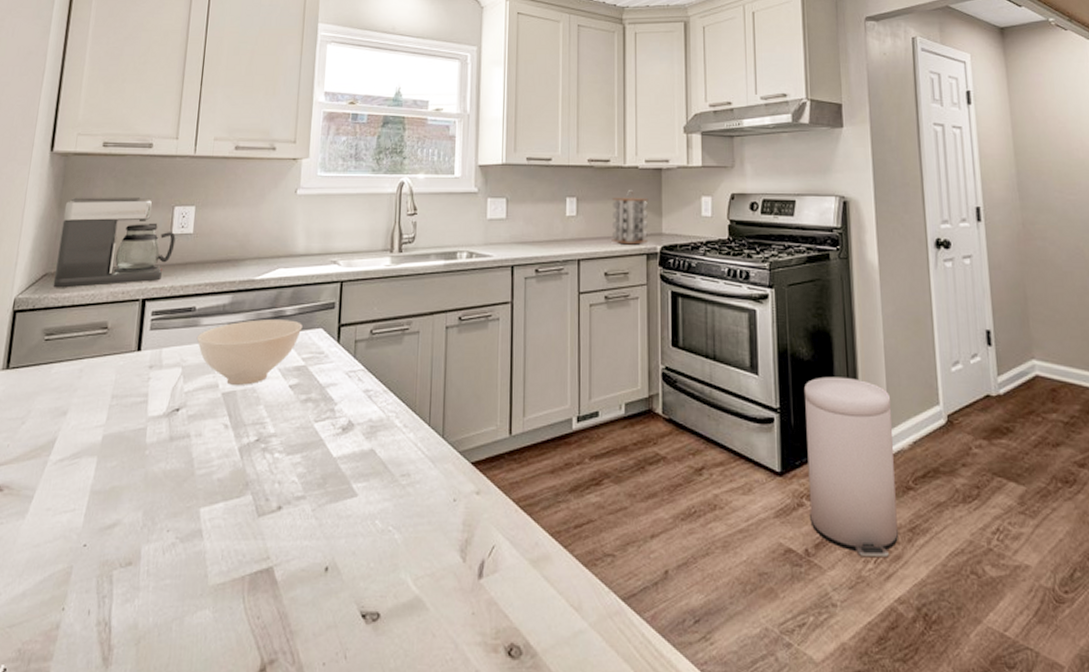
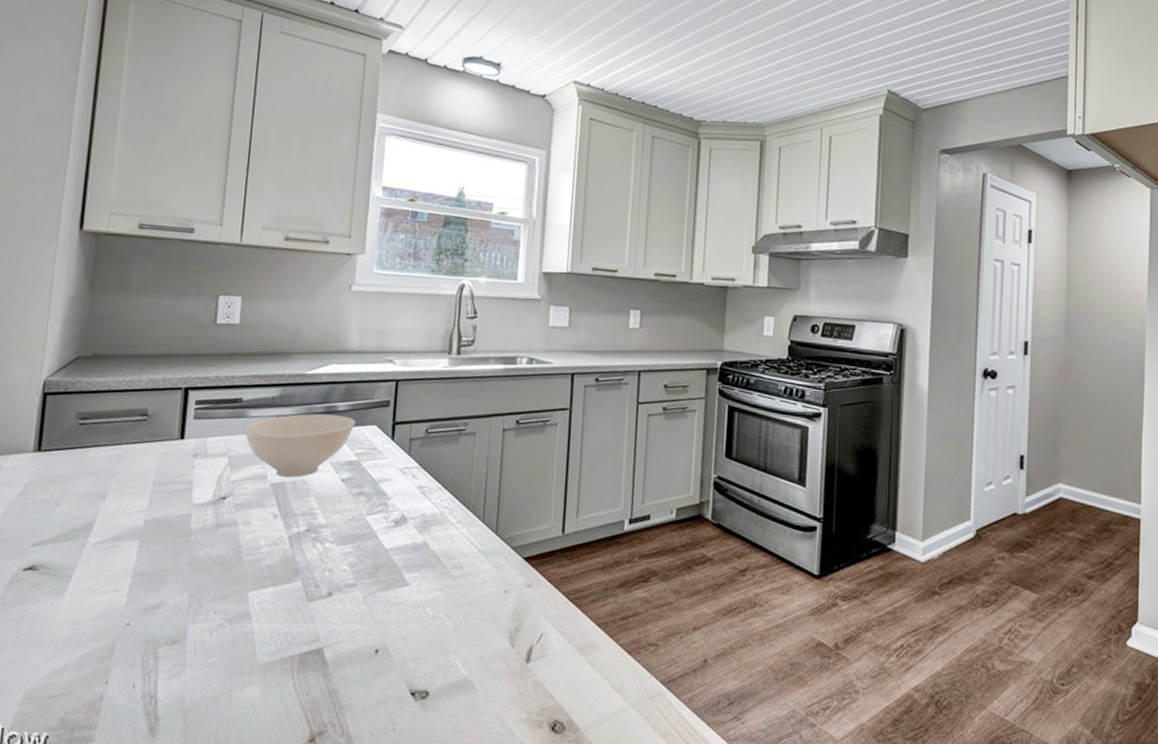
coffee maker: present [53,197,176,288] -> none [86,279,221,373]
spice rack: present [611,190,649,245] -> none [673,306,713,360]
pedal bin: present [805,376,899,558] -> none [842,491,927,653]

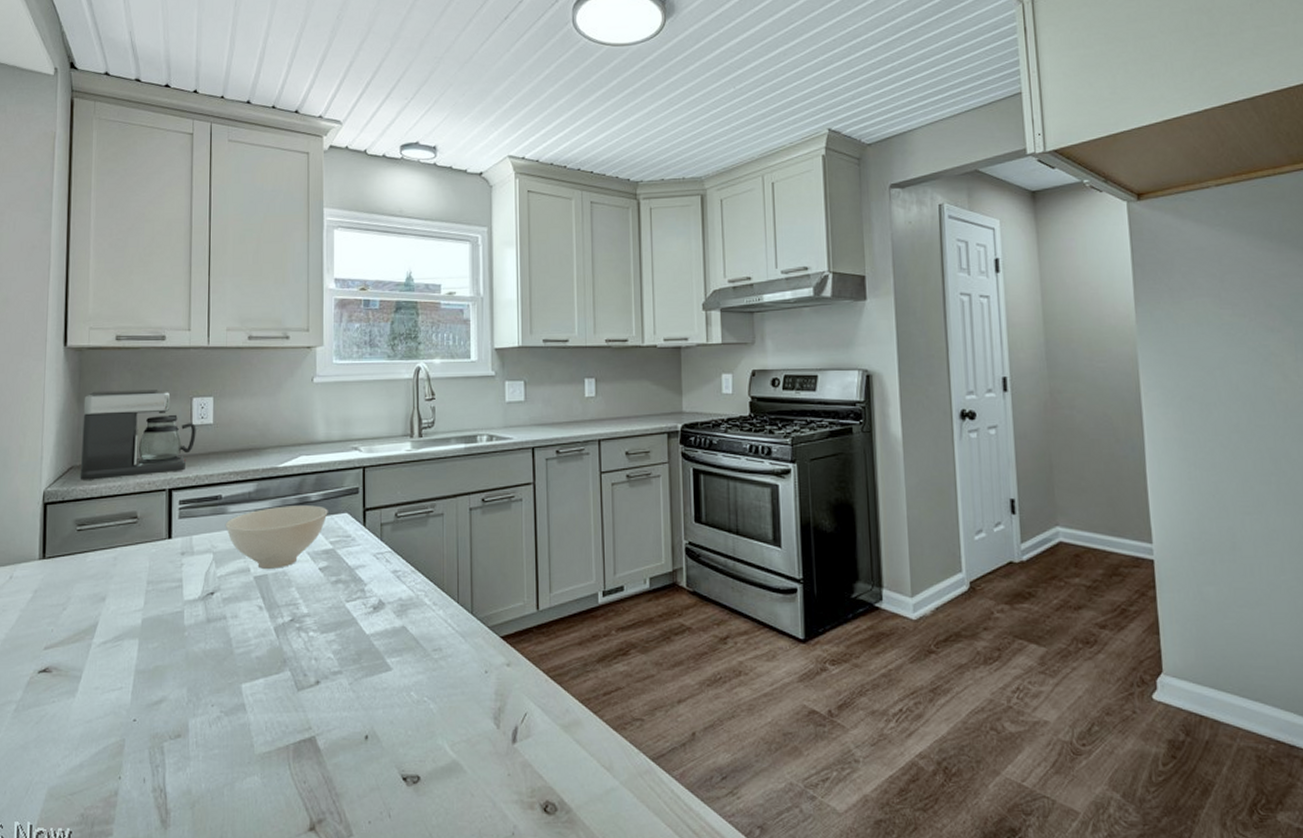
coffee maker: none [86,279,221,373] -> present [80,389,196,480]

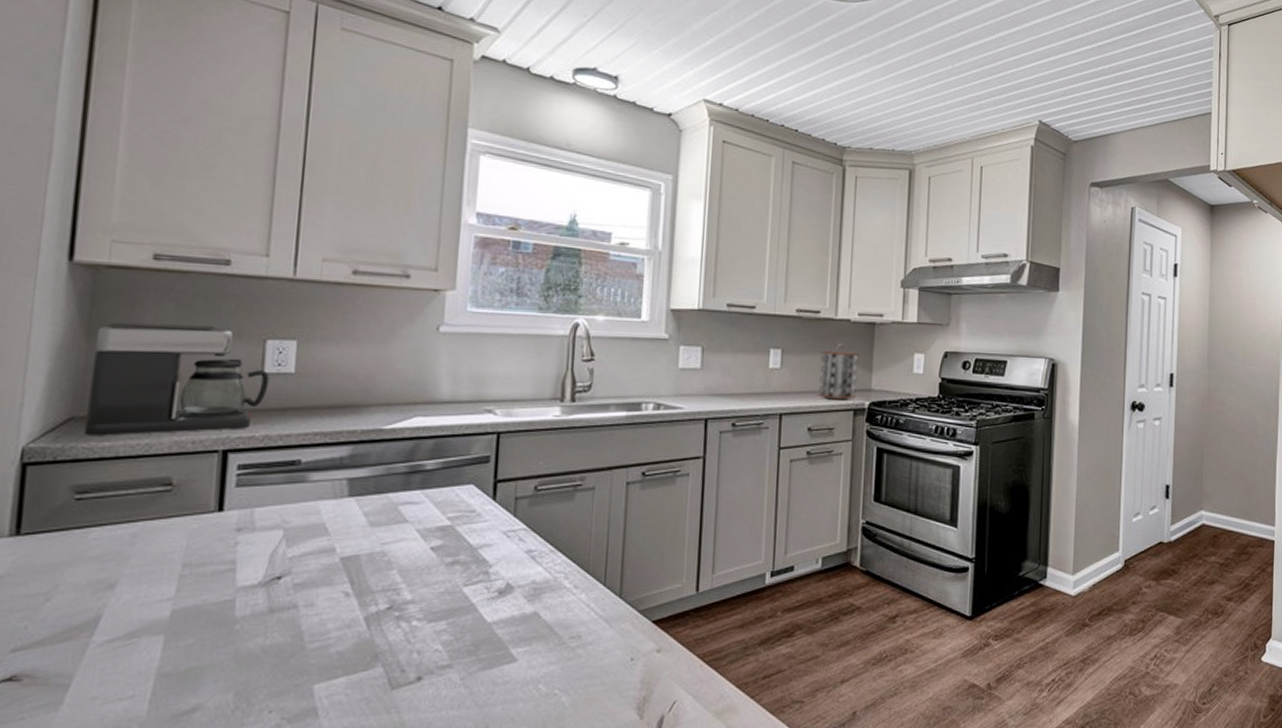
bowl: present [225,505,328,569] -> none [303,475,448,548]
spice rack: none [631,369,668,424] -> present [817,344,860,400]

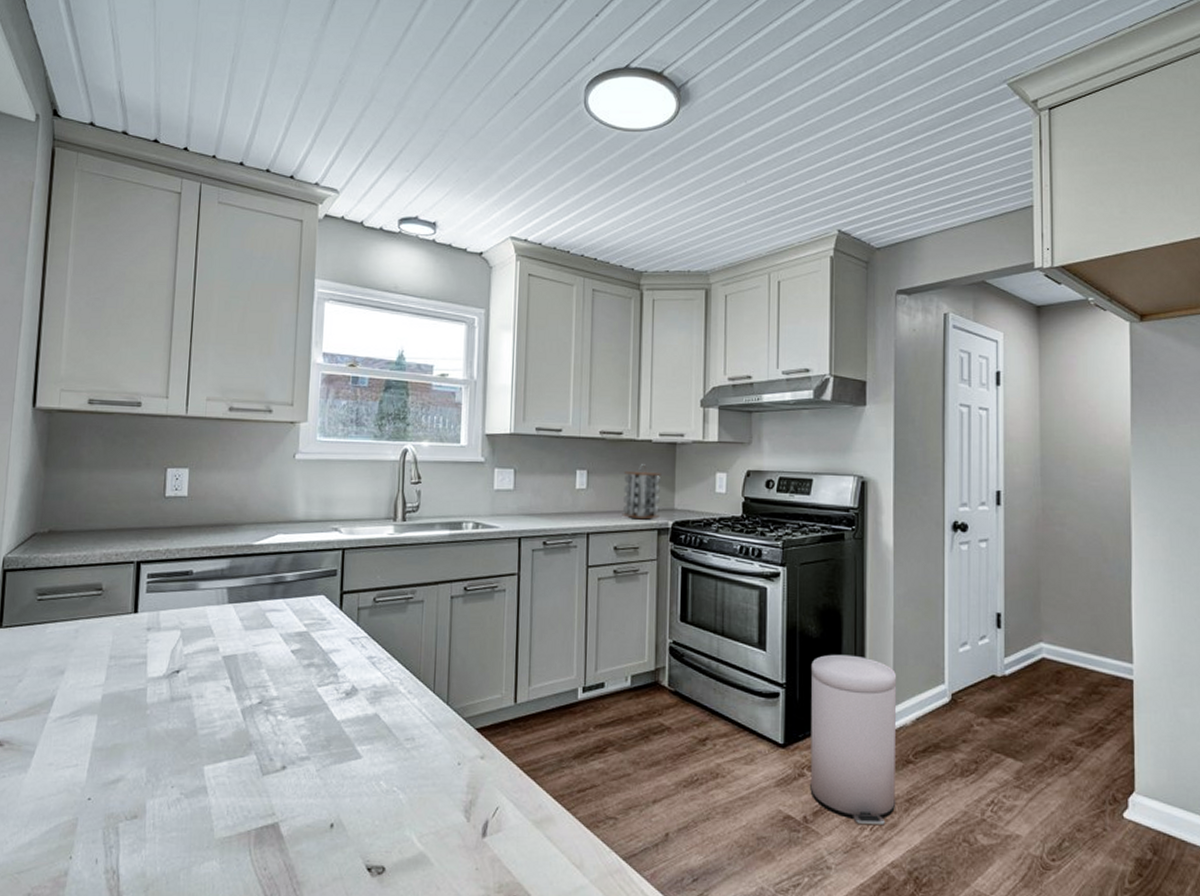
coffee maker: present [83,322,270,436] -> none [43,456,170,549]
pedal bin: none [994,528,1078,687] -> present [810,654,897,826]

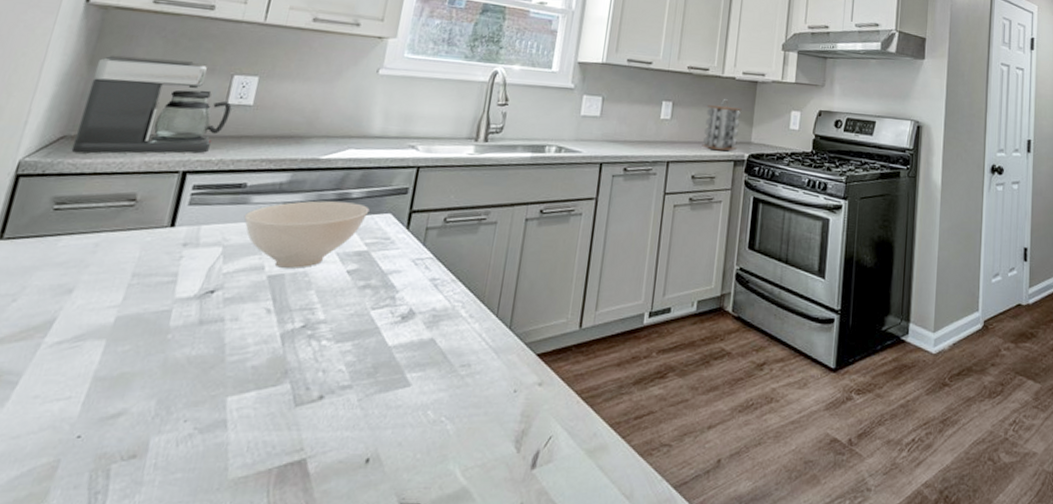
coffee maker: none [43,456,170,549] -> present [71,55,232,154]
bowl: none [194,585,304,649] -> present [243,200,370,269]
pedal bin: present [810,654,897,826] -> none [856,282,939,447]

